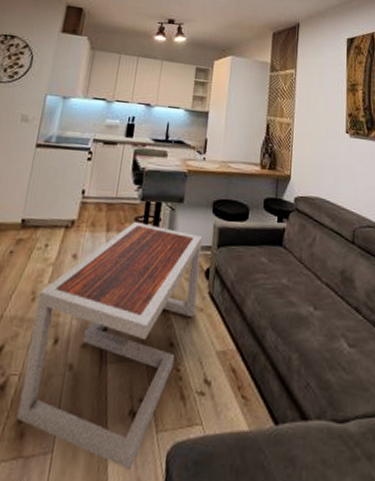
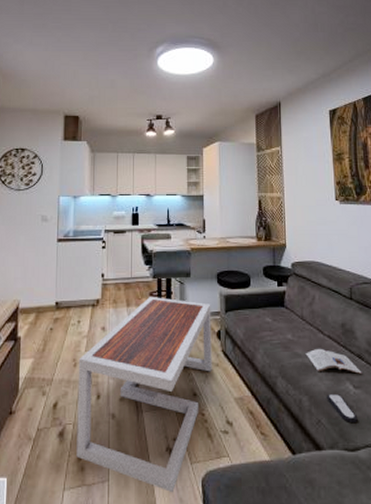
magazine: none [300,298,358,330] -> present [305,349,362,374]
remote control: none [318,352,350,388] -> present [326,394,358,422]

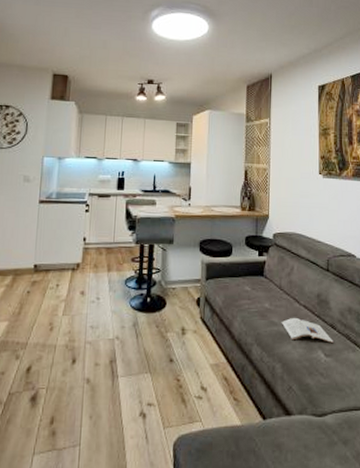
coffee table: present [76,297,212,492] -> none [48,262,192,456]
remote control: present [326,394,358,422] -> none [299,362,327,389]

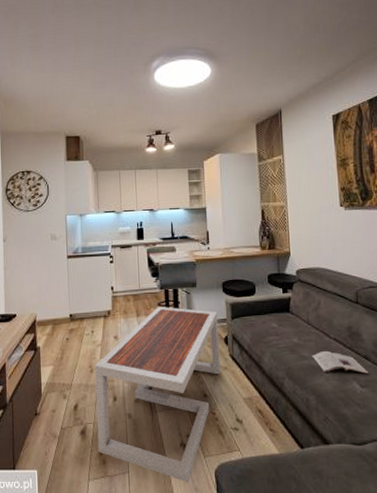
coffee table: none [48,262,192,456] -> present [94,307,221,482]

